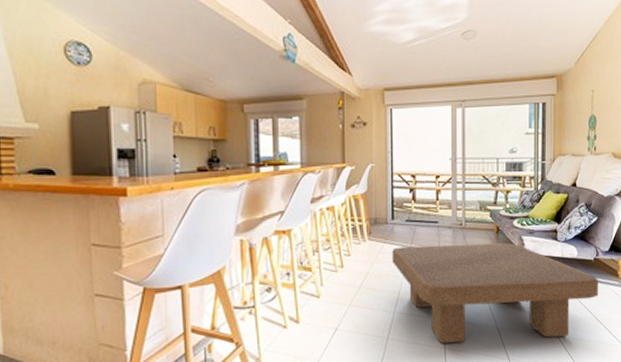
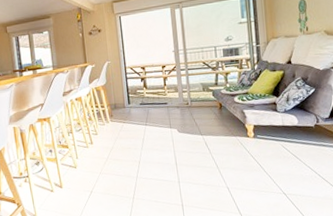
coffee table: present [392,243,599,344] -> none [131,116,322,202]

